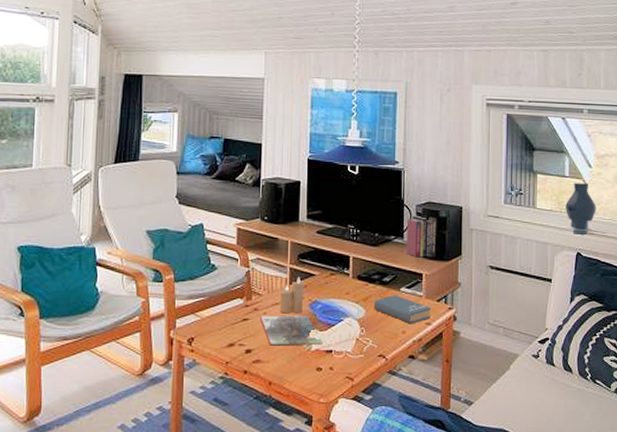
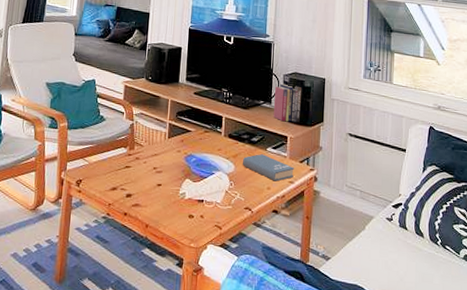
magazine: present [260,315,324,346] -> none [141,165,196,194]
candle: present [279,277,304,314] -> none [158,132,181,164]
vase: present [566,183,596,235] -> none [420,63,448,111]

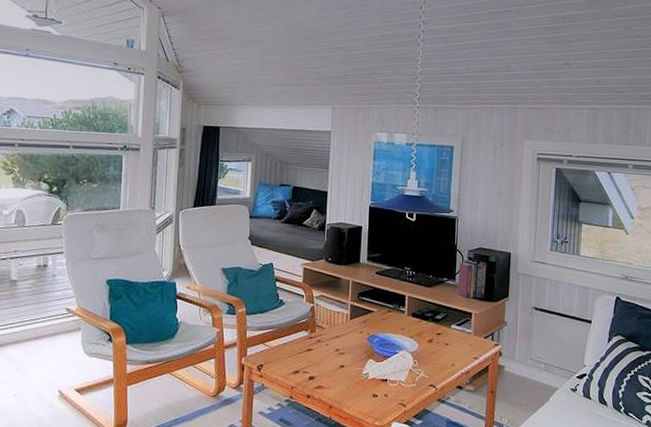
book: present [243,154,294,182] -> none [427,331,479,358]

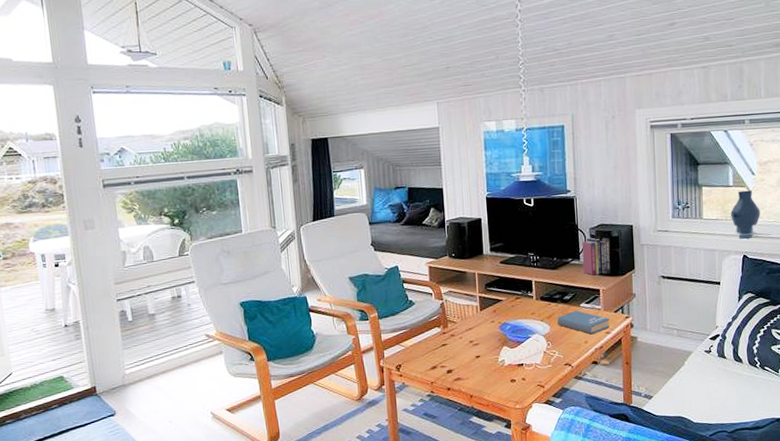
book: none [427,331,479,358] -> present [557,310,610,335]
vase: none [607,233,637,281] -> present [731,190,760,239]

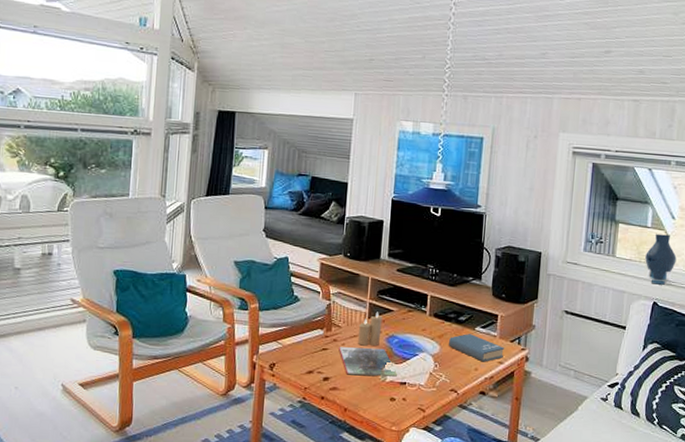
magazine: none [457,336,515,365] -> present [339,347,398,377]
candle: none [472,303,494,337] -> present [357,311,383,346]
books: present [581,236,611,276] -> none [483,258,516,300]

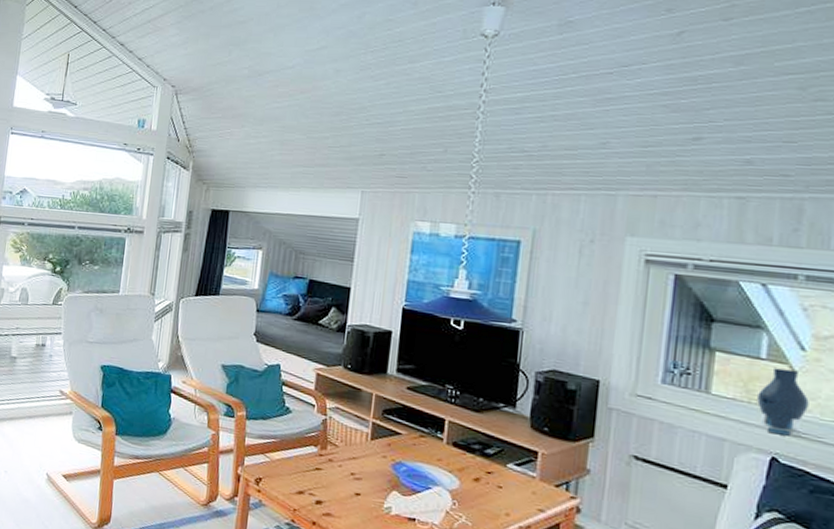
magazine: present [339,347,398,377] -> none [334,468,406,511]
candle: present [357,311,383,346] -> none [356,433,388,472]
book: present [449,334,504,362] -> none [471,470,546,508]

